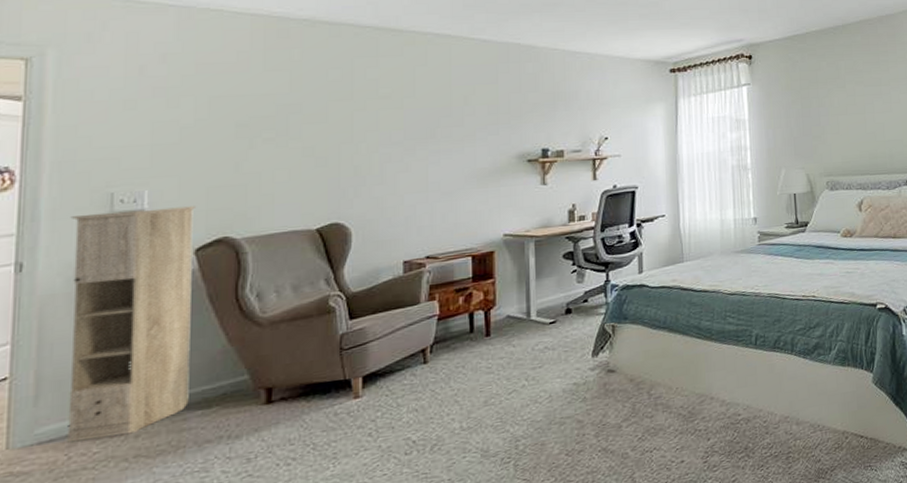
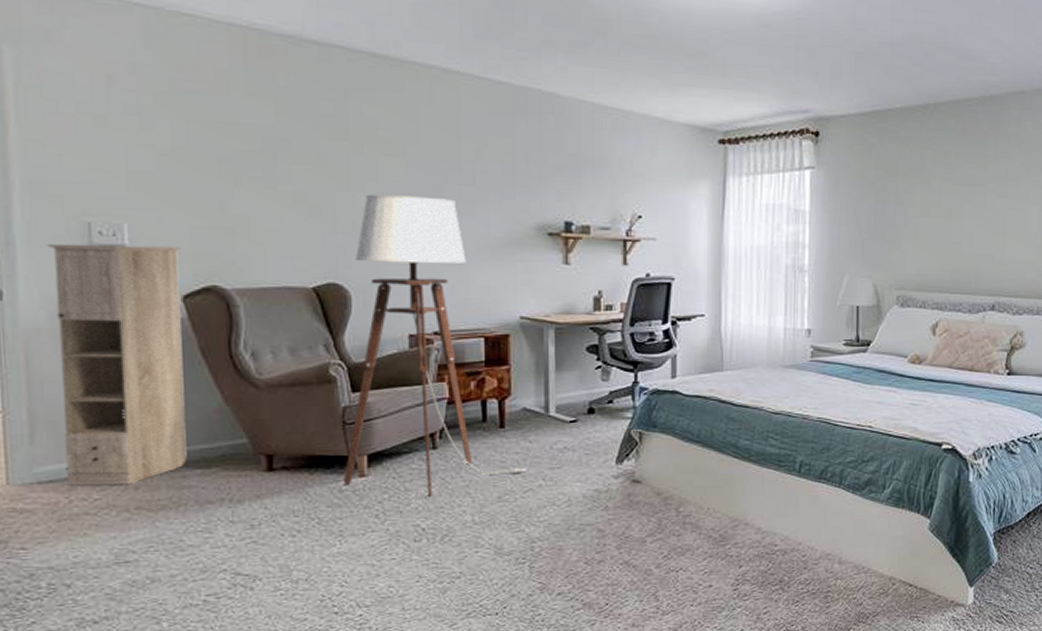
floor lamp: none [338,140,511,409] -> present [343,194,527,496]

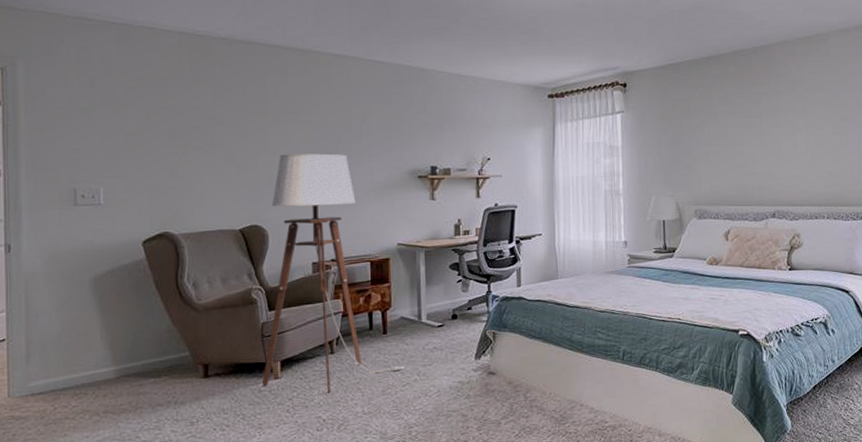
storage cabinet: present [47,243,187,486] -> none [44,204,143,396]

